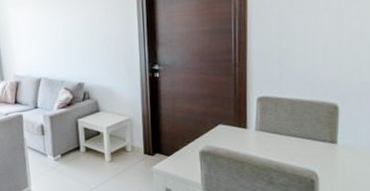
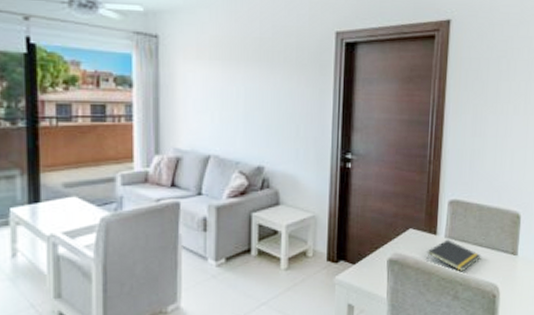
notepad: none [238,132,296,160] -> present [426,239,481,272]

